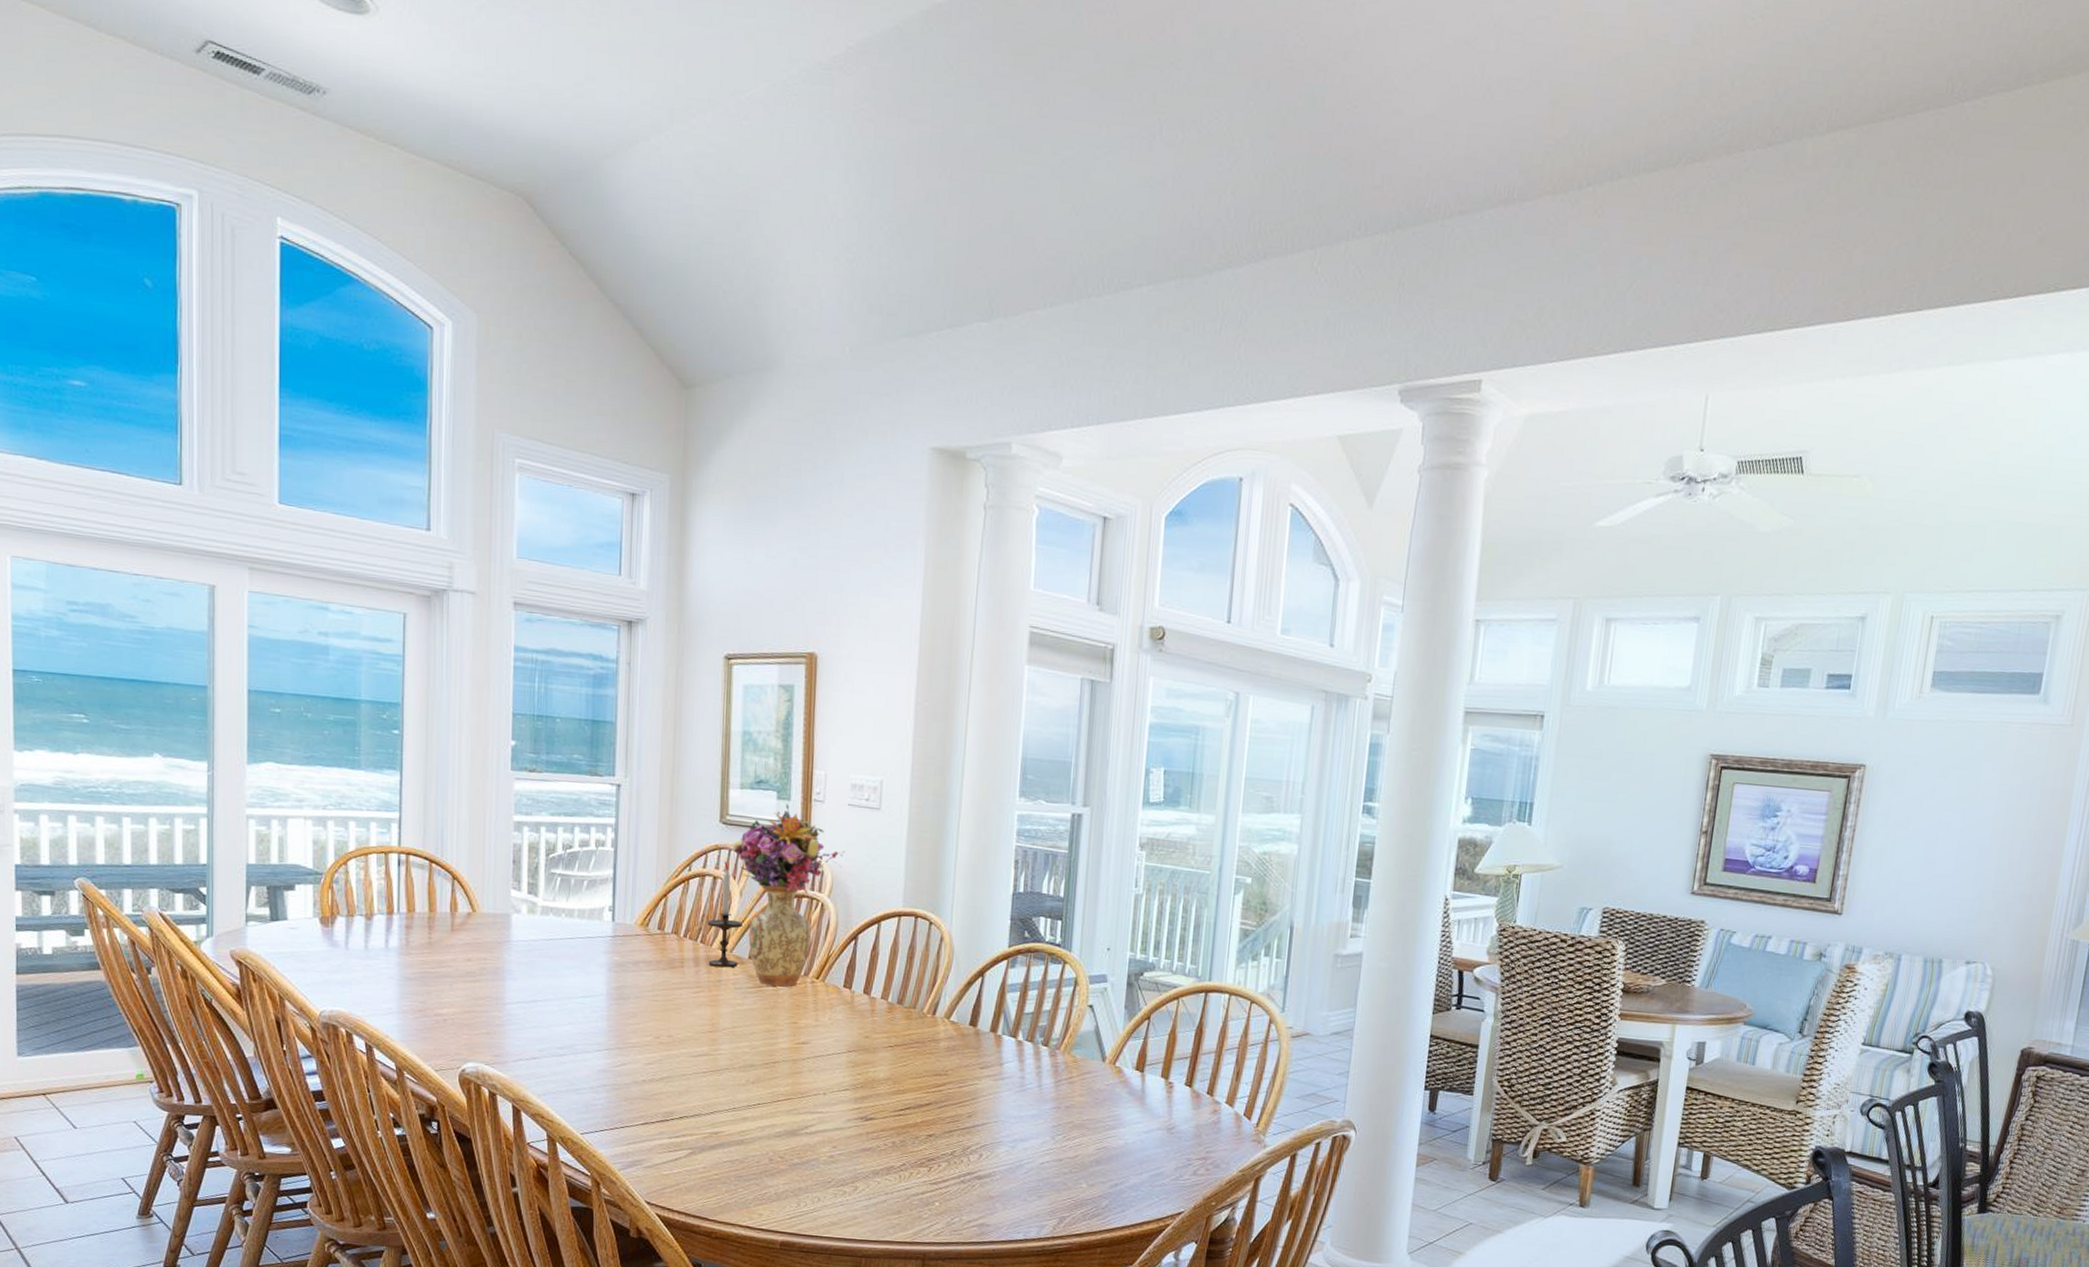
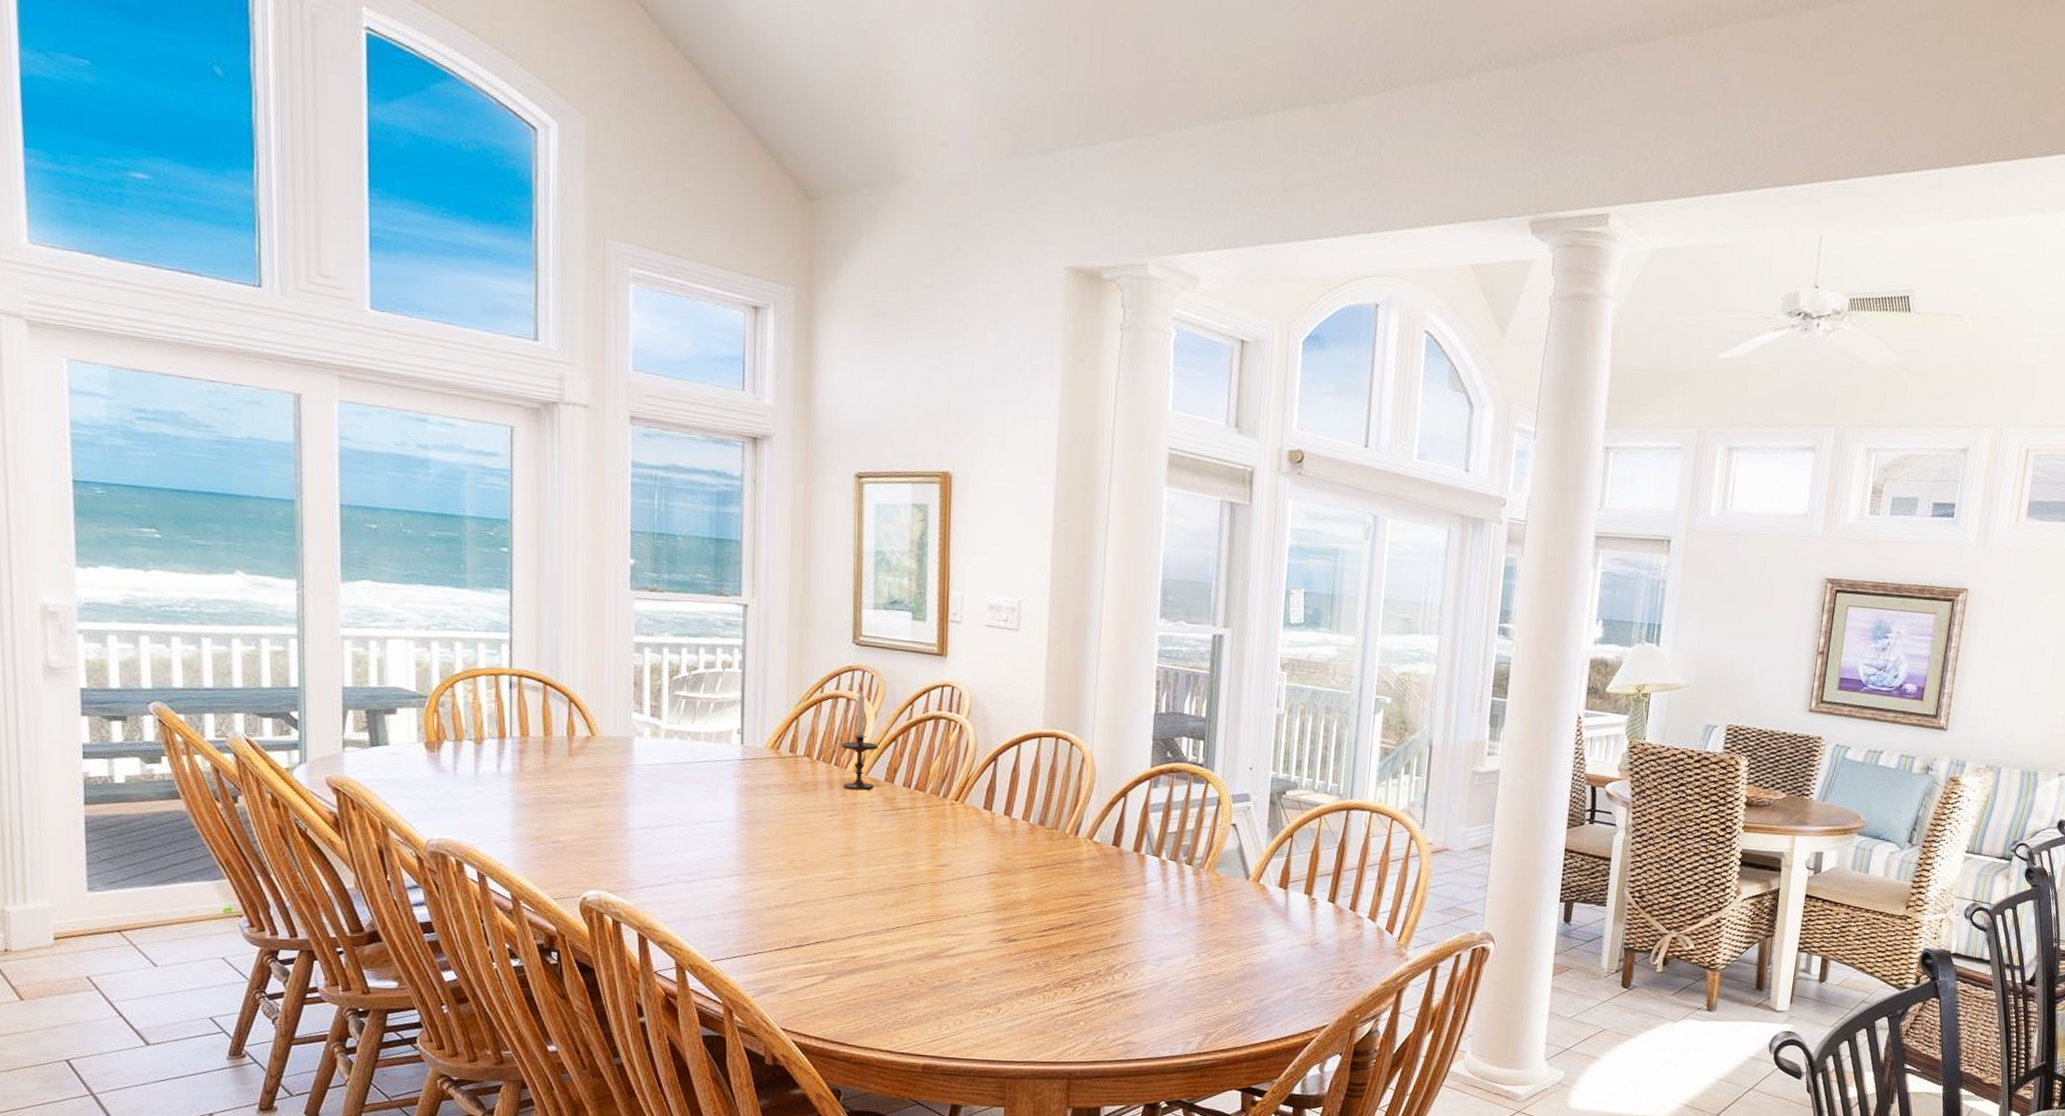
flower arrangement: present [733,802,845,987] -> none [867,623,984,809]

